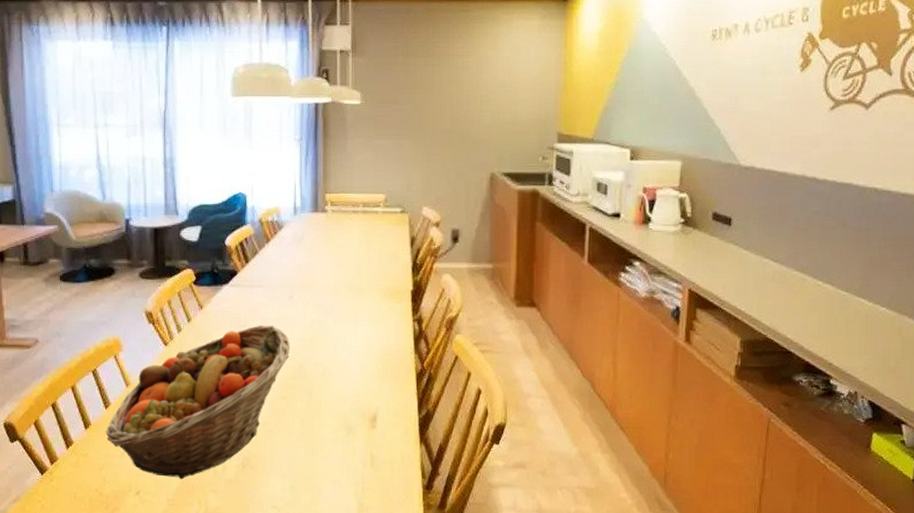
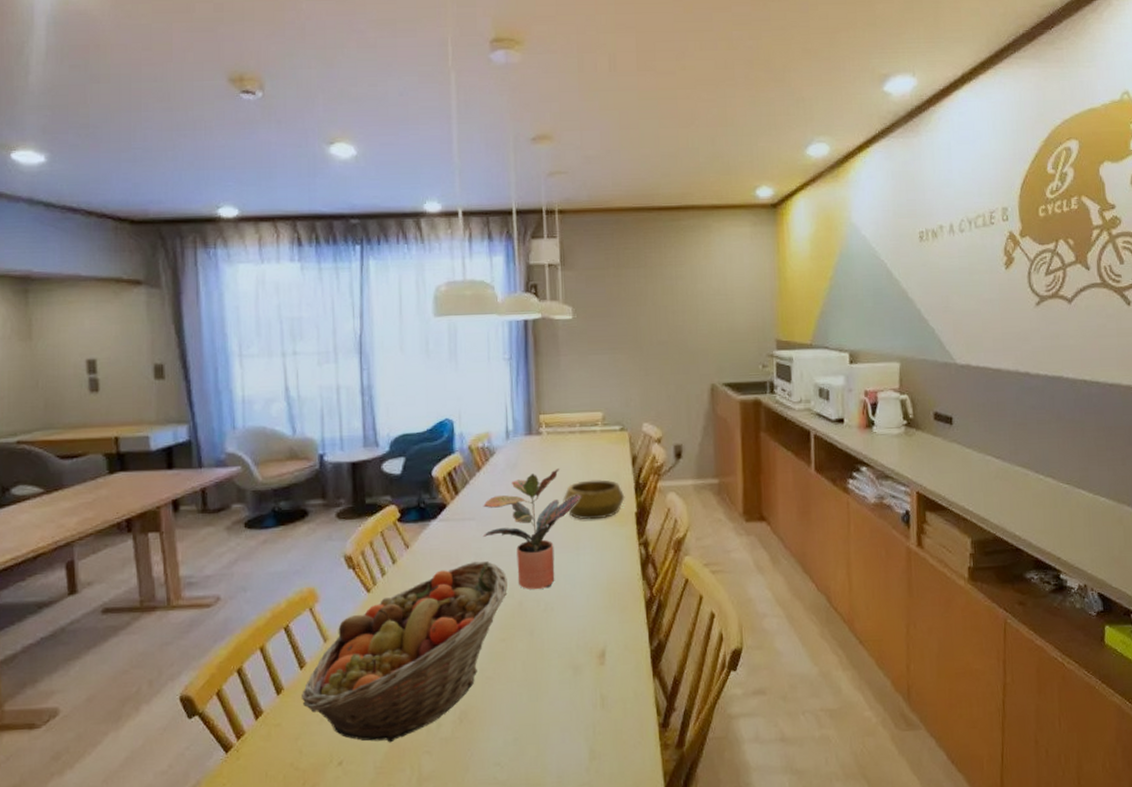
potted plant: none [269,245,362,354] -> present [483,469,582,589]
decorative bowl: none [344,258,402,295] -> present [563,479,625,520]

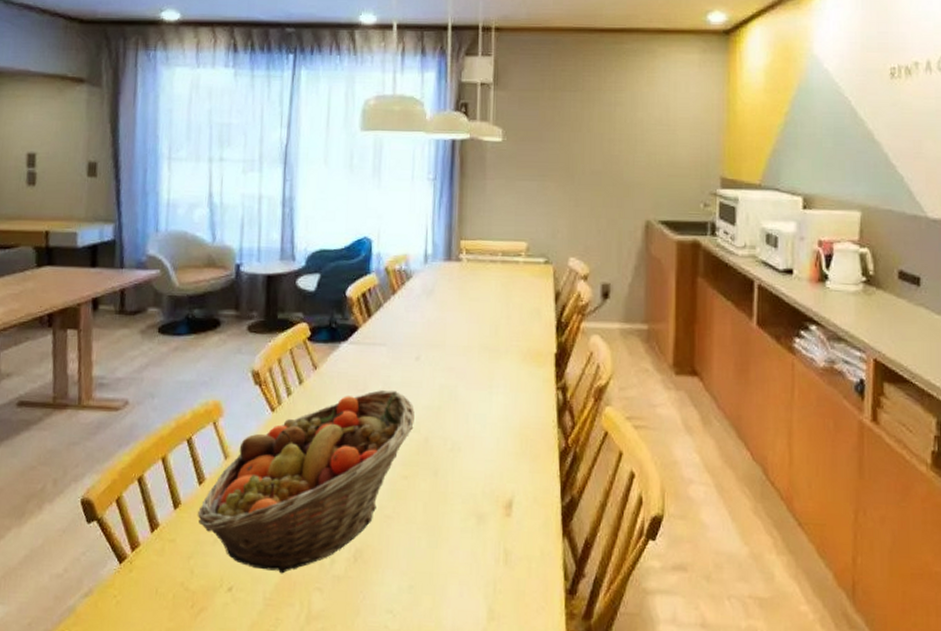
potted plant: present [483,469,582,589] -> none [392,299,499,426]
decorative bowl: present [563,479,625,520] -> none [478,314,545,357]

